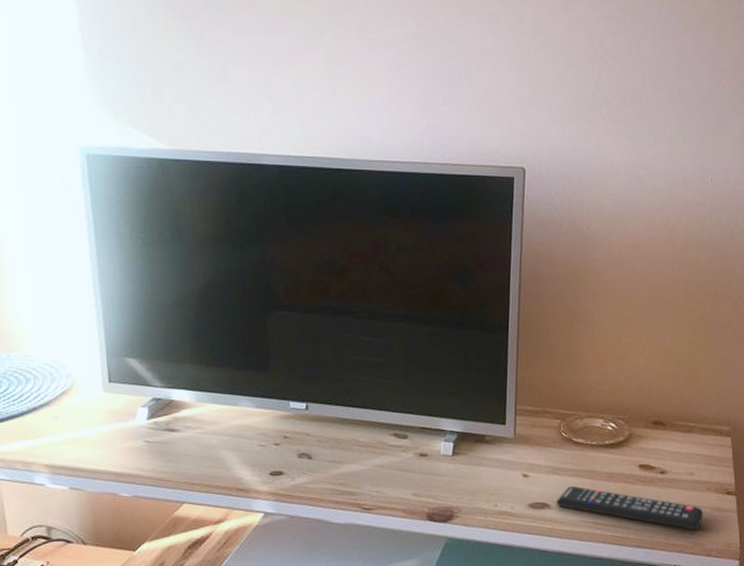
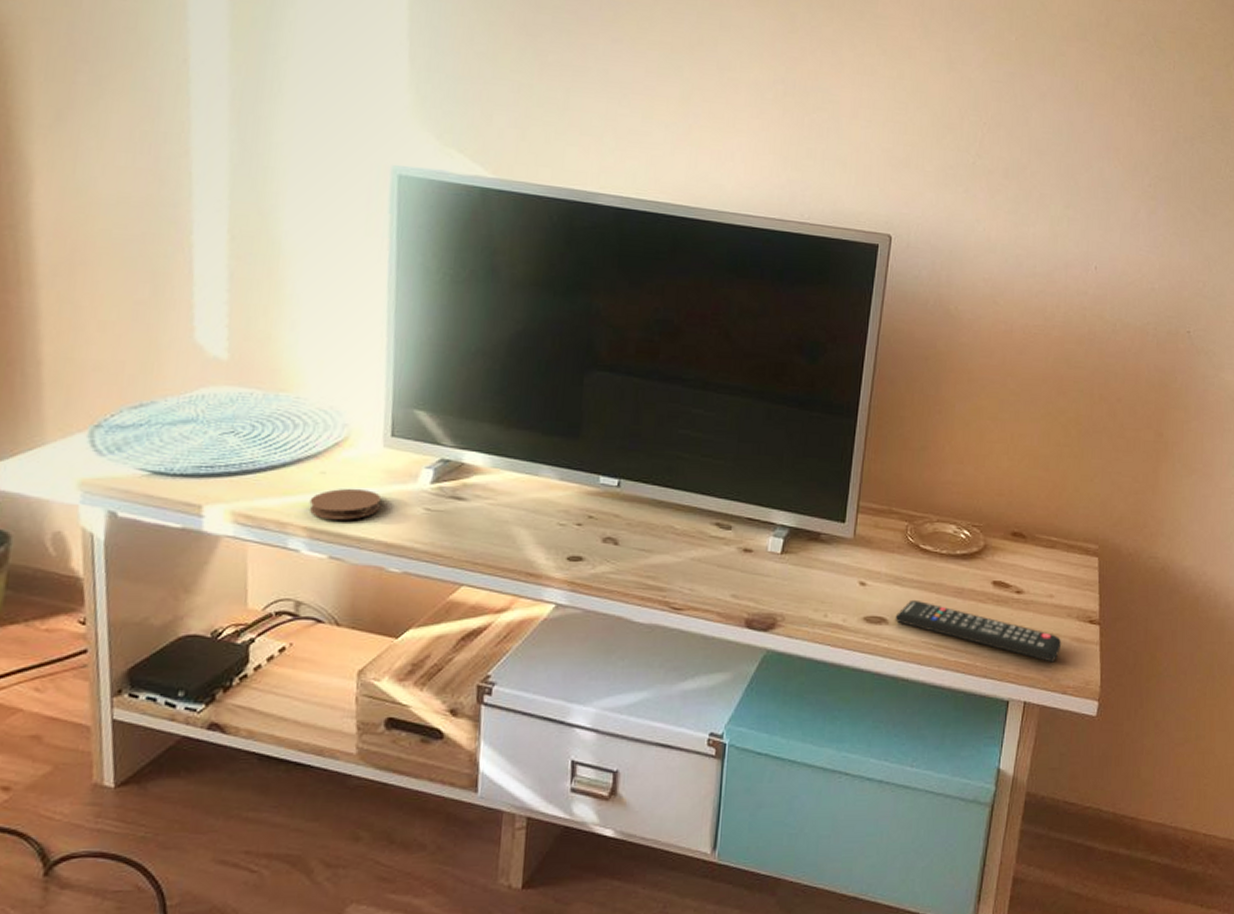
coaster: none [47,428,108,457] -> present [309,488,382,520]

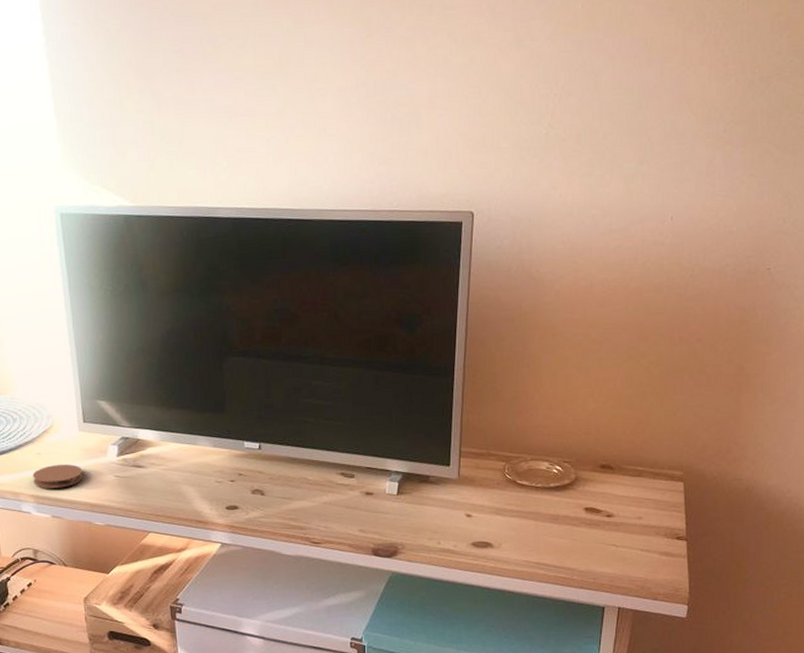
remote control: present [895,599,1062,663] -> none [499,526,652,574]

